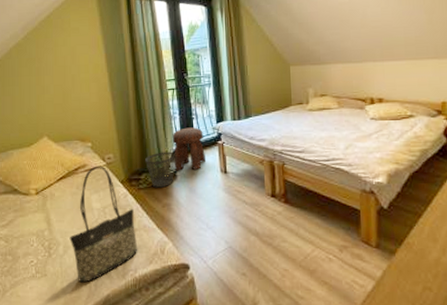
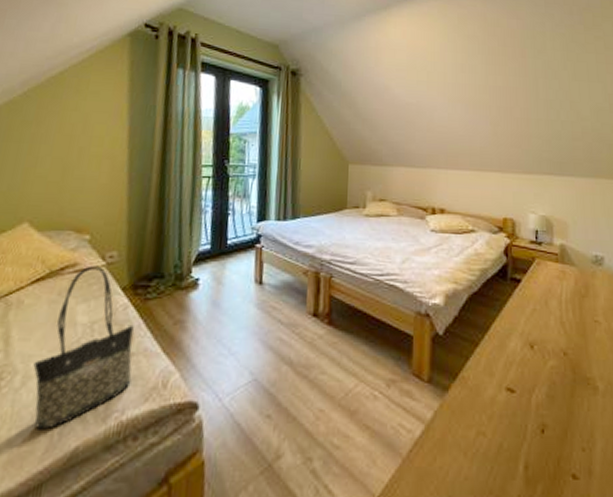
wastebasket: present [145,151,175,188] -> none [160,253,200,299]
stool: present [172,127,205,171] -> none [196,224,239,279]

